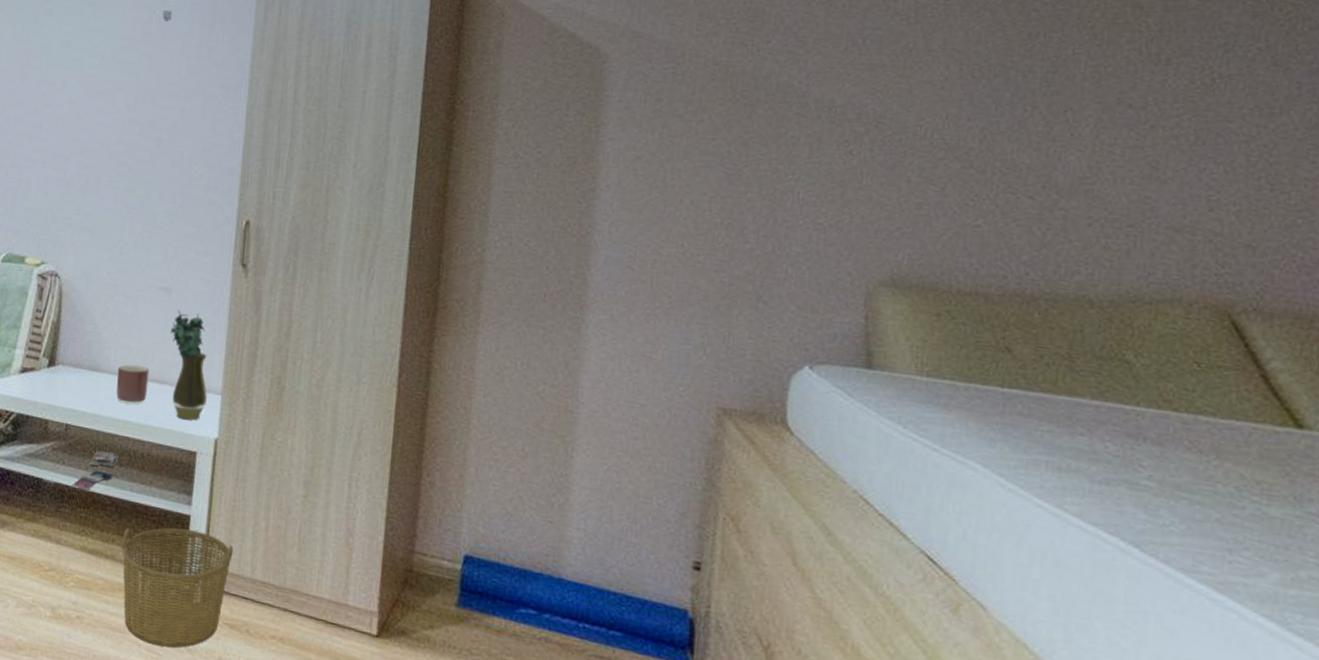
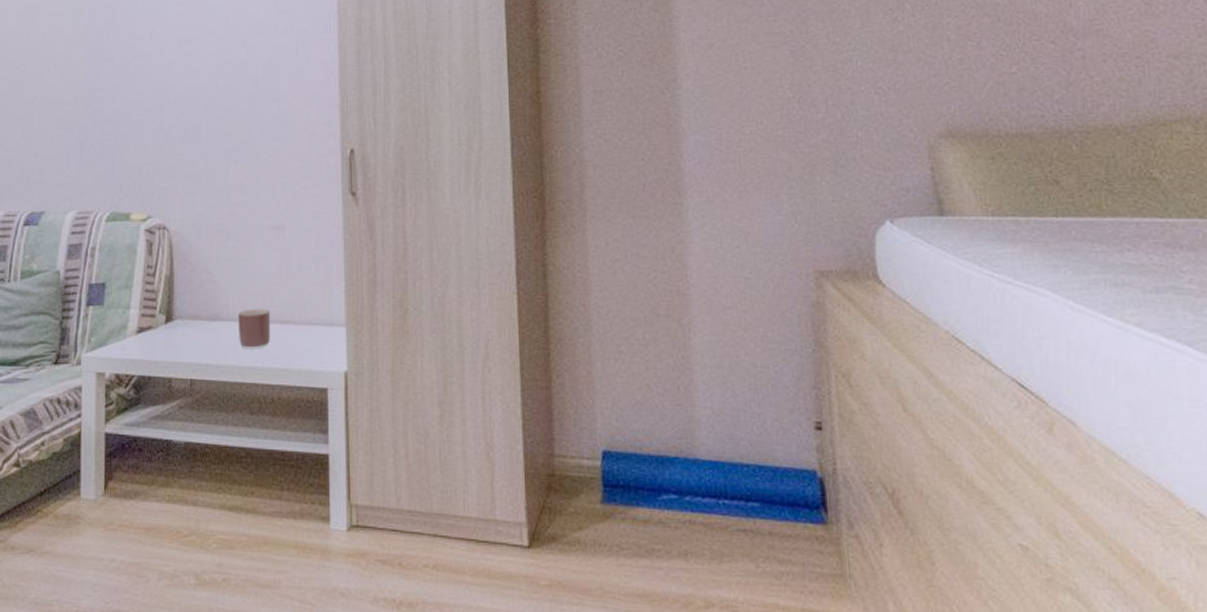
magazine: present [72,451,119,490] -> none [203,401,249,445]
basket: present [121,527,234,648] -> none [261,469,376,595]
vase: present [171,310,207,420] -> none [288,247,332,357]

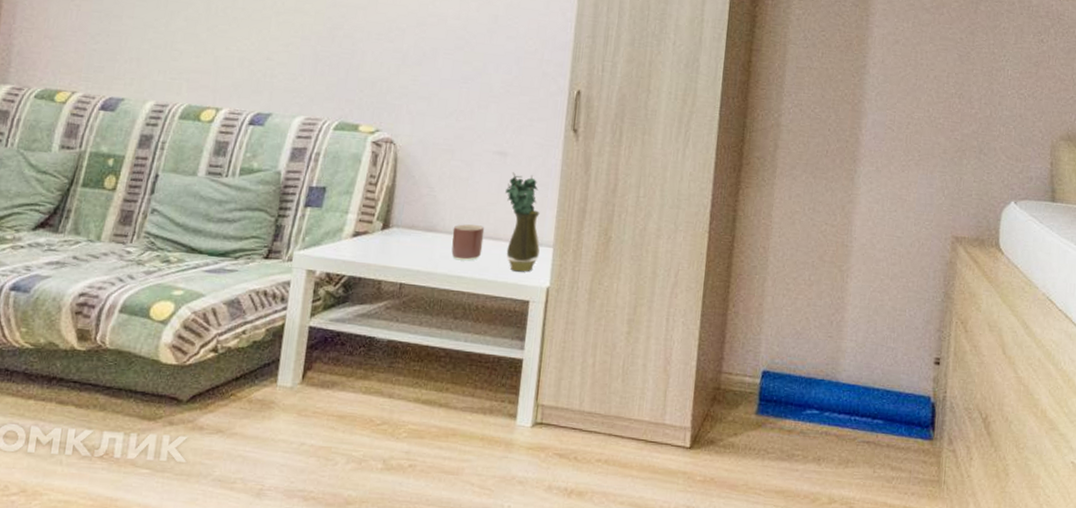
vase: none [288,247,332,357] -> present [505,172,540,272]

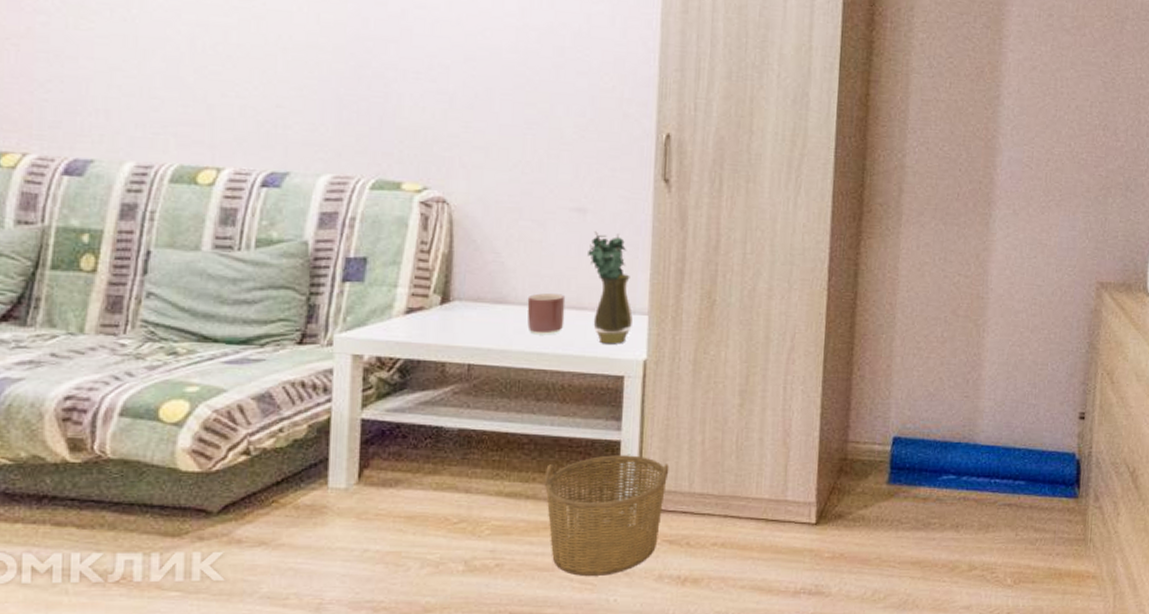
basket: none [455,371,564,483] -> present [544,455,669,576]

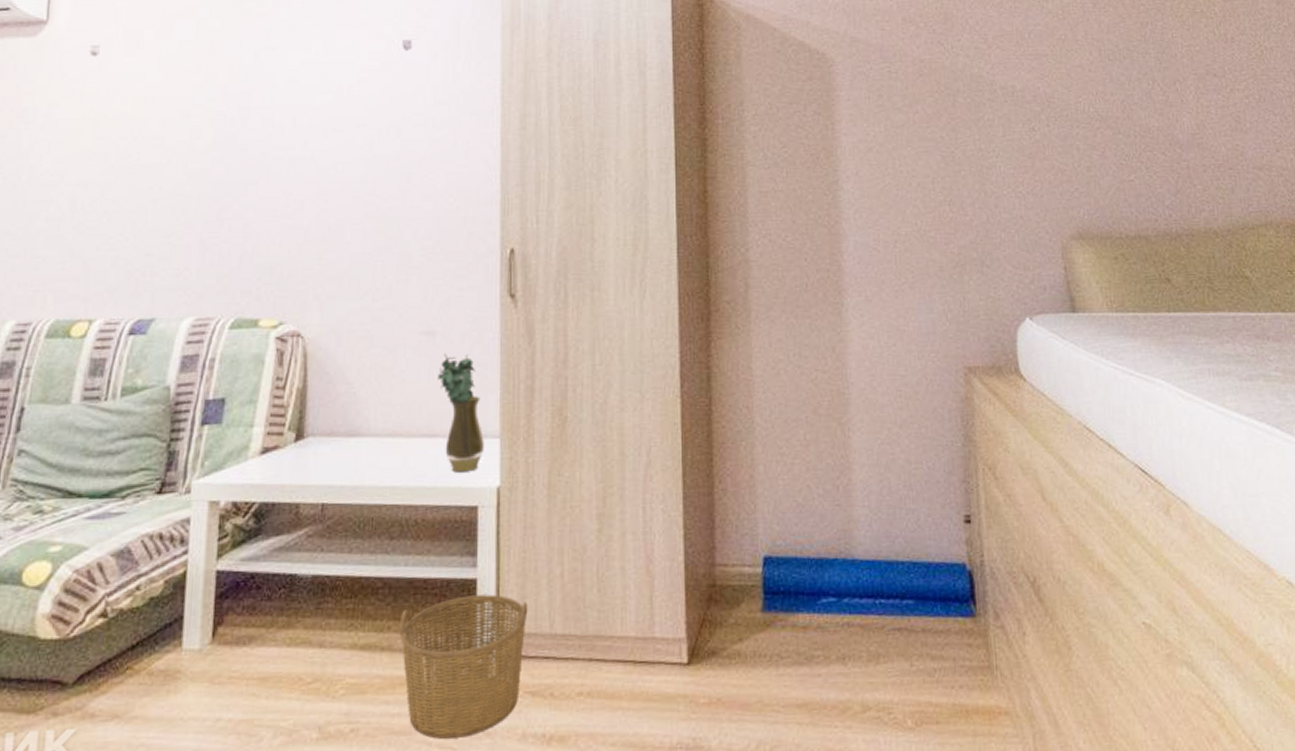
mug: present [527,293,566,335] -> none [379,422,417,467]

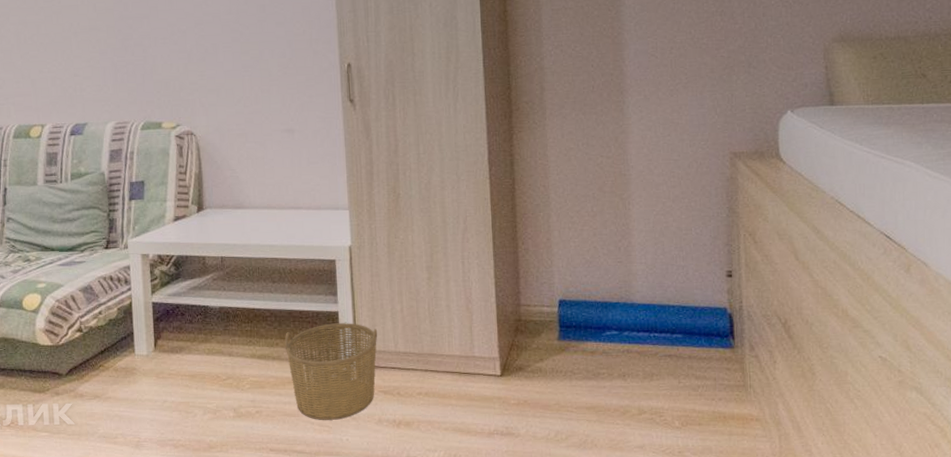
vase: present [438,353,484,472] -> none [298,146,337,235]

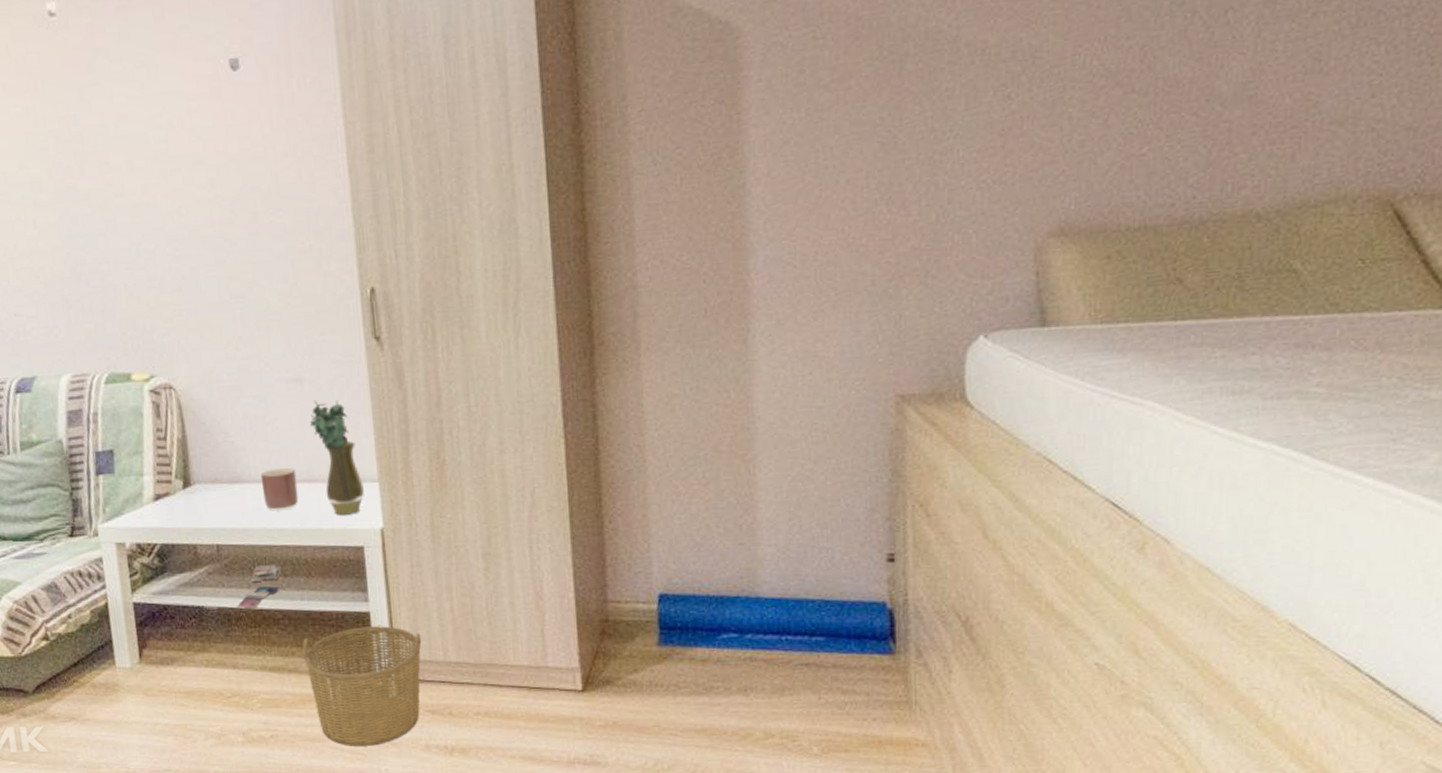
magazine: none [235,273,271,308] -> present [237,564,282,608]
mug: none [258,198,287,231] -> present [260,468,299,511]
vase: none [298,146,337,235] -> present [310,400,364,515]

